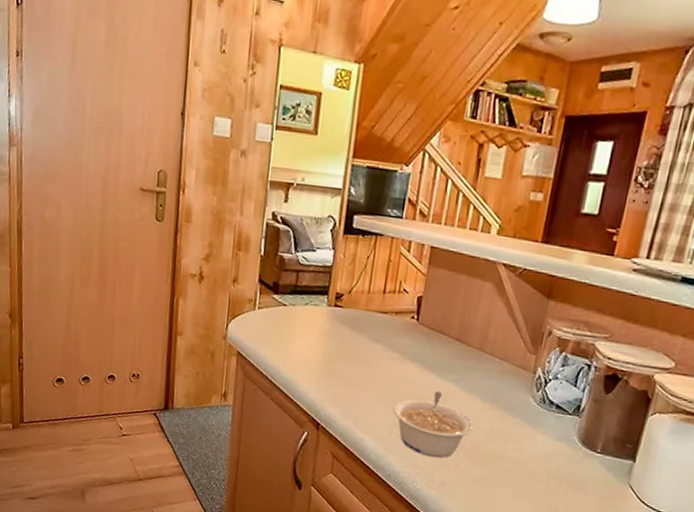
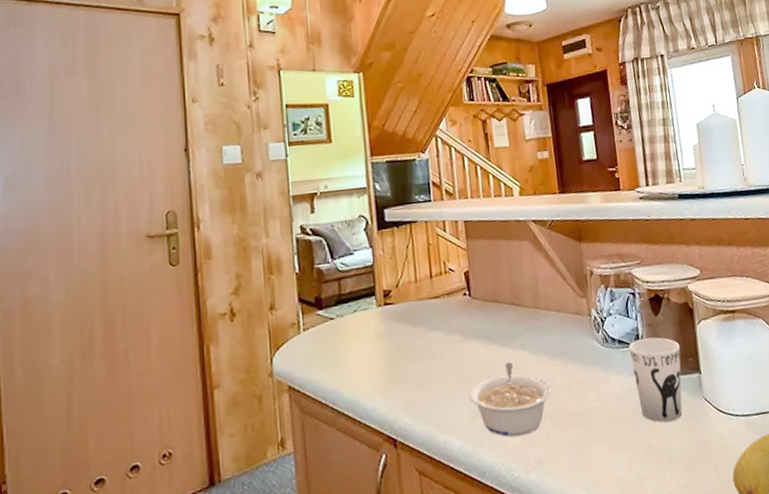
cup: none [557,410,623,494] -> present [628,337,683,422]

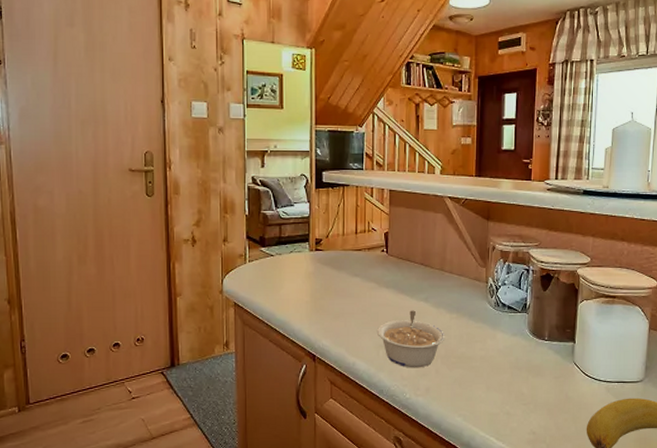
cup: present [628,337,683,422] -> none [516,308,561,376]

